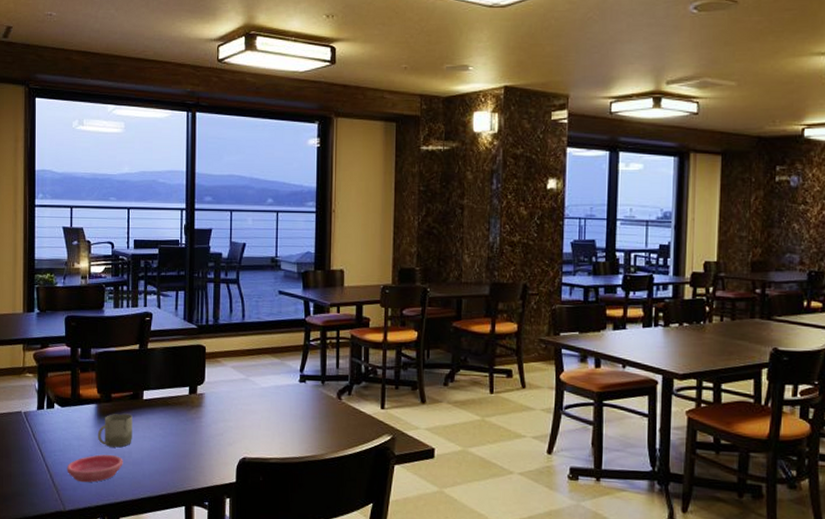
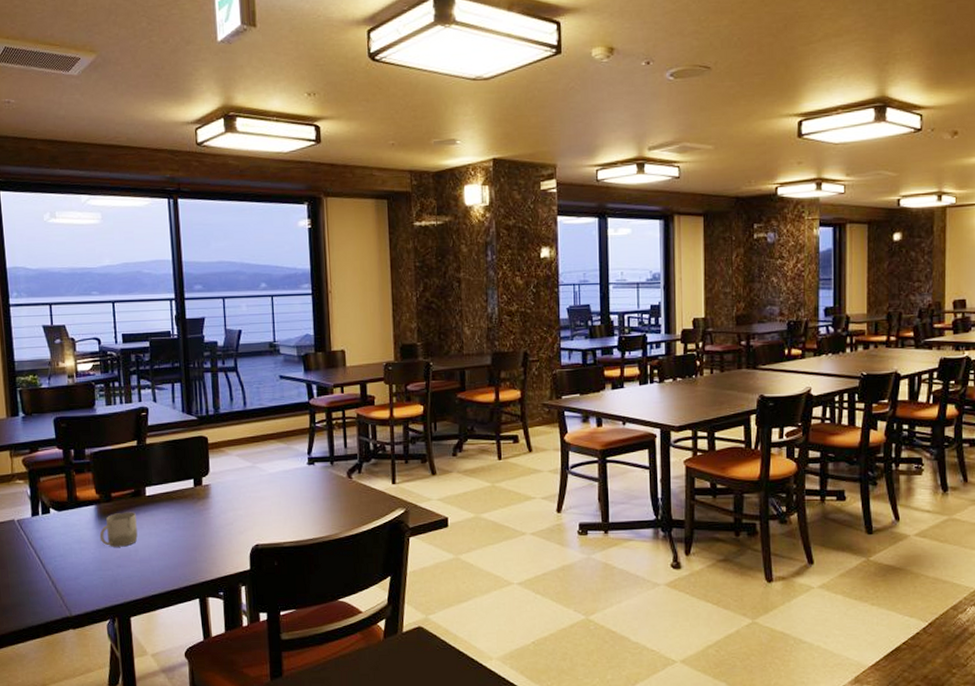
saucer: present [67,454,123,483] -> none [69,555,130,586]

